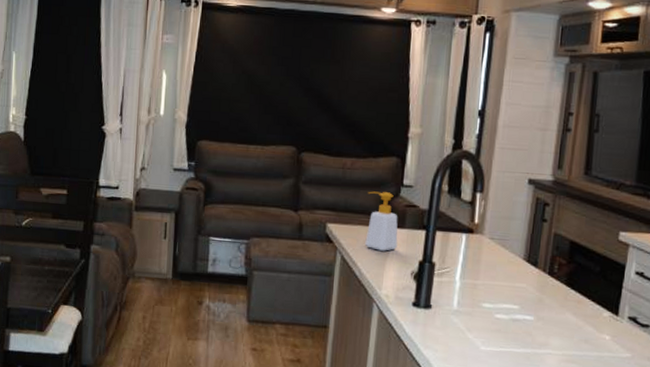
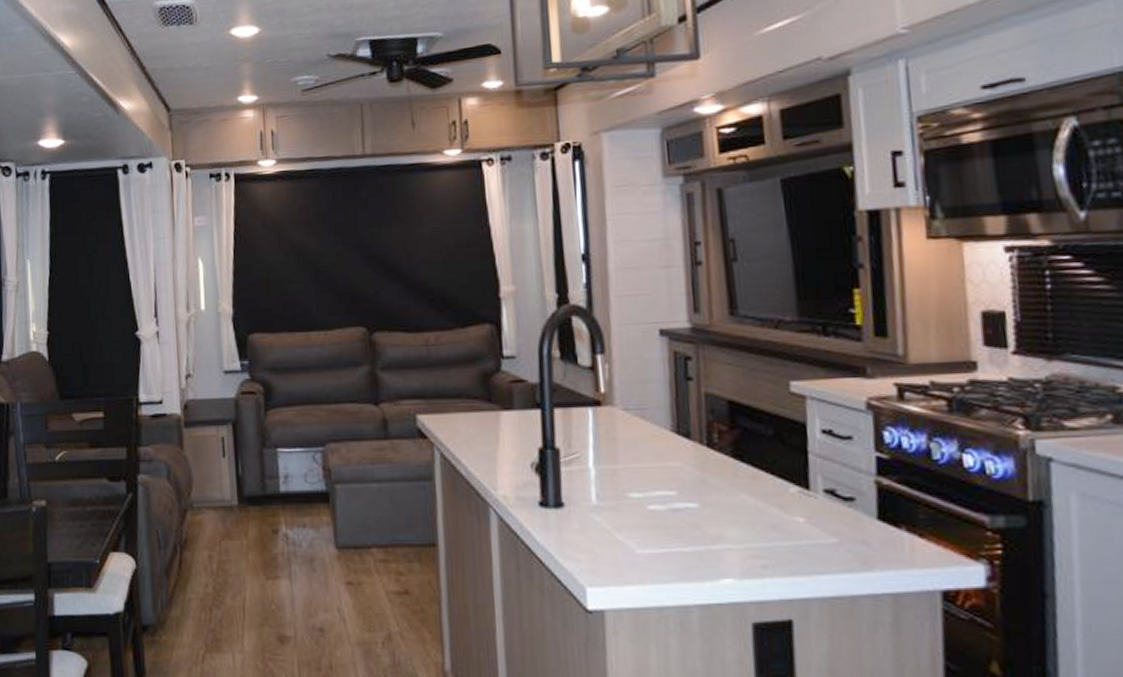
soap bottle: present [365,191,398,251] -> none [461,368,508,441]

